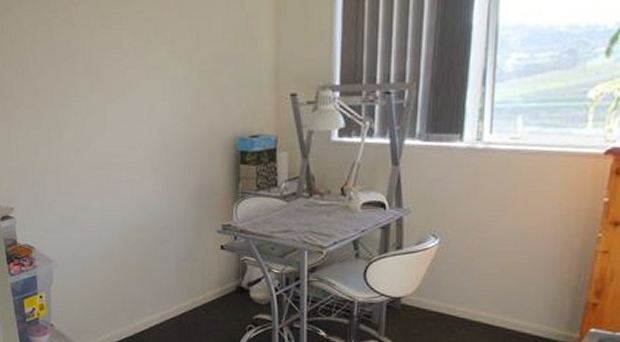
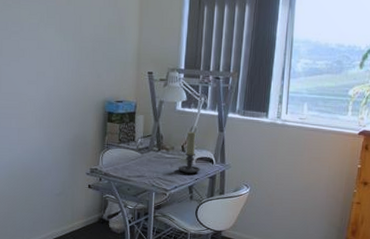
candle holder: none [337,168,369,224] -> present [178,131,201,174]

